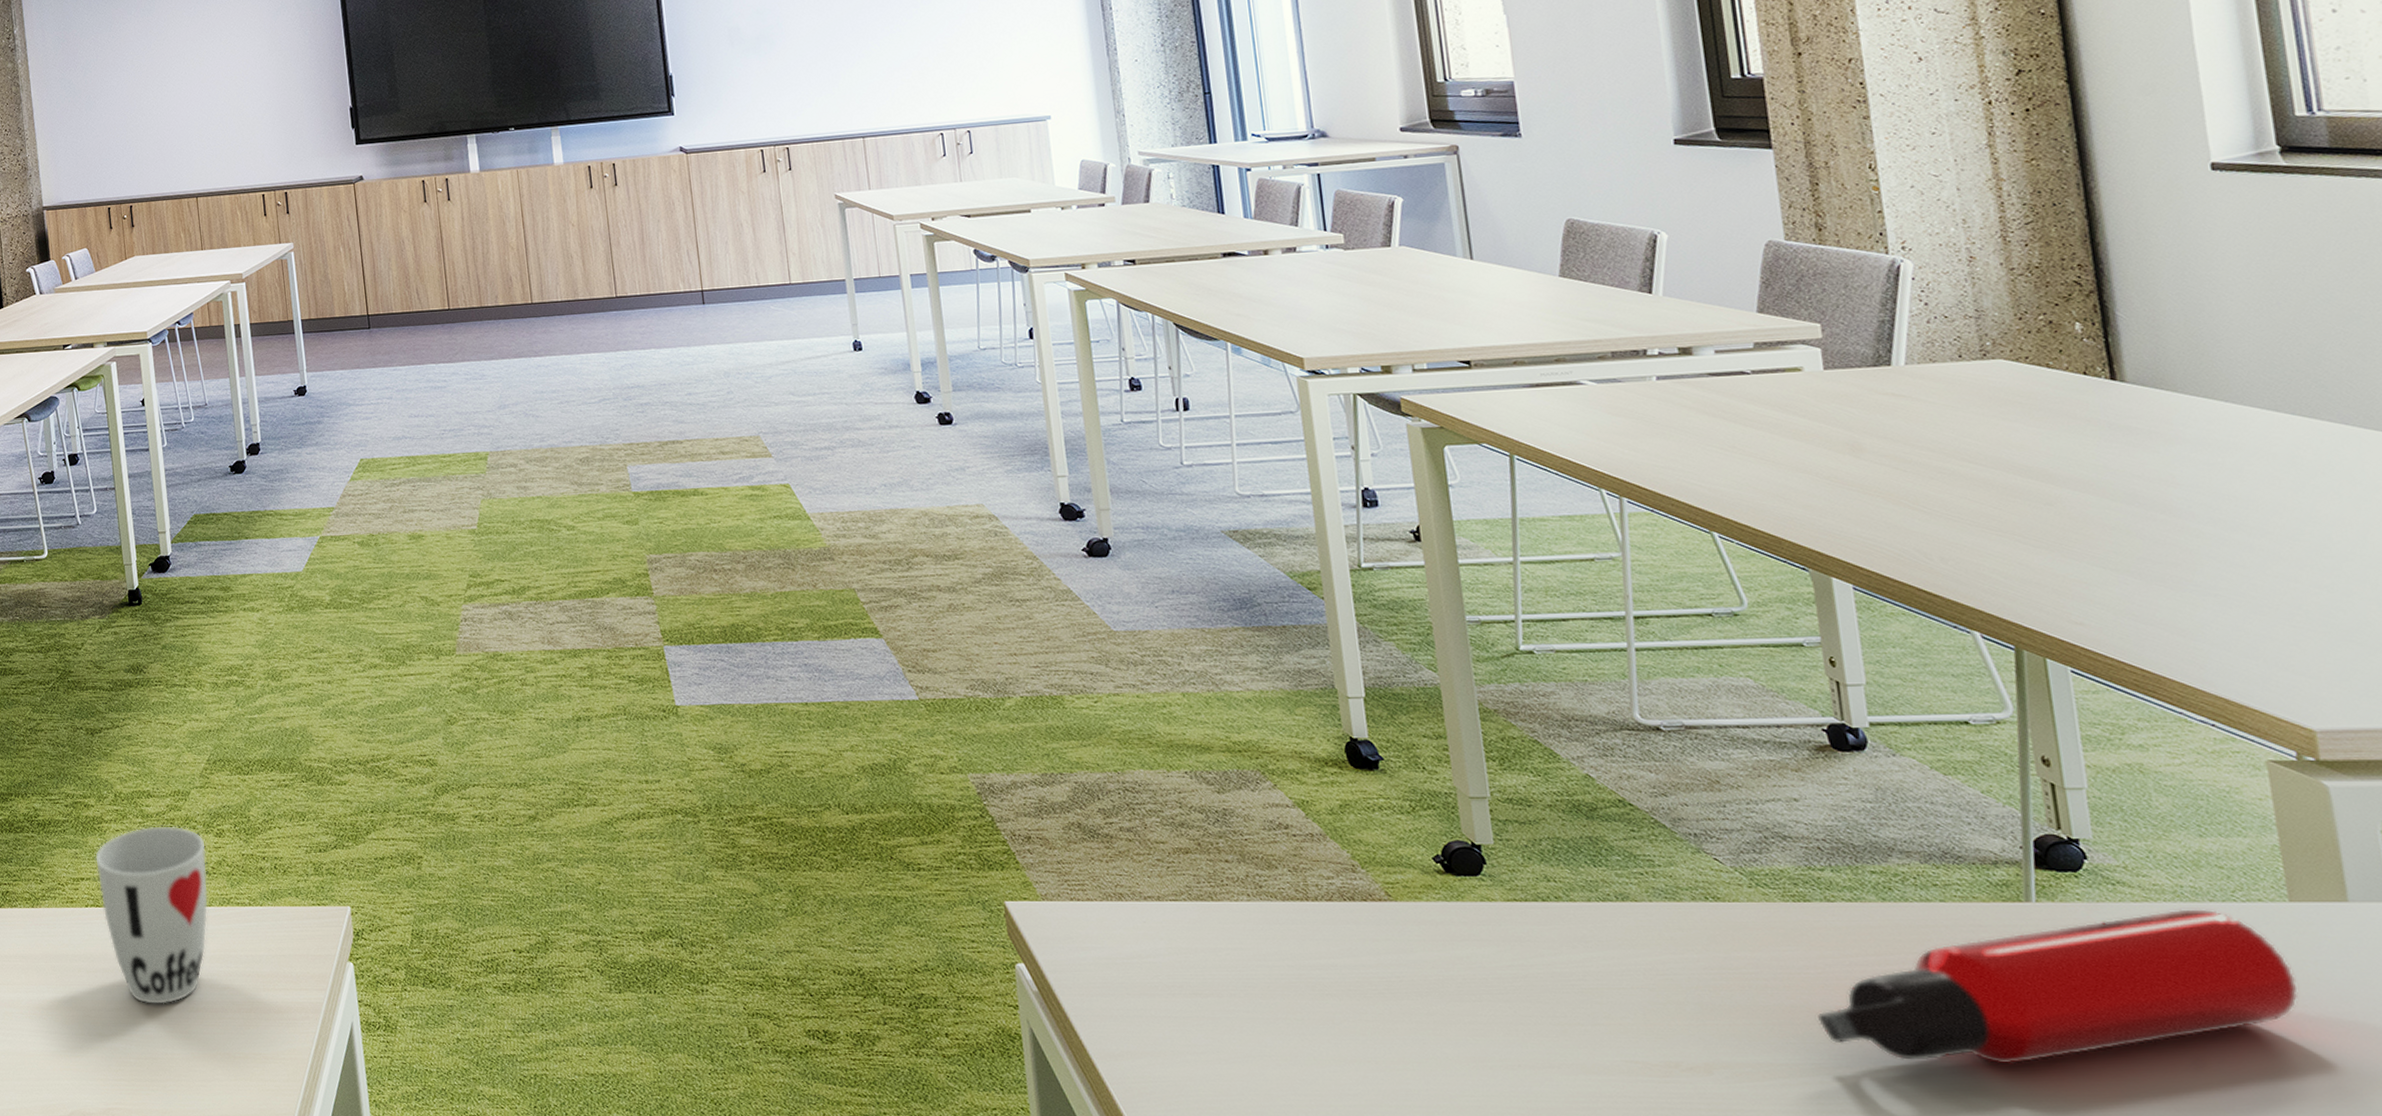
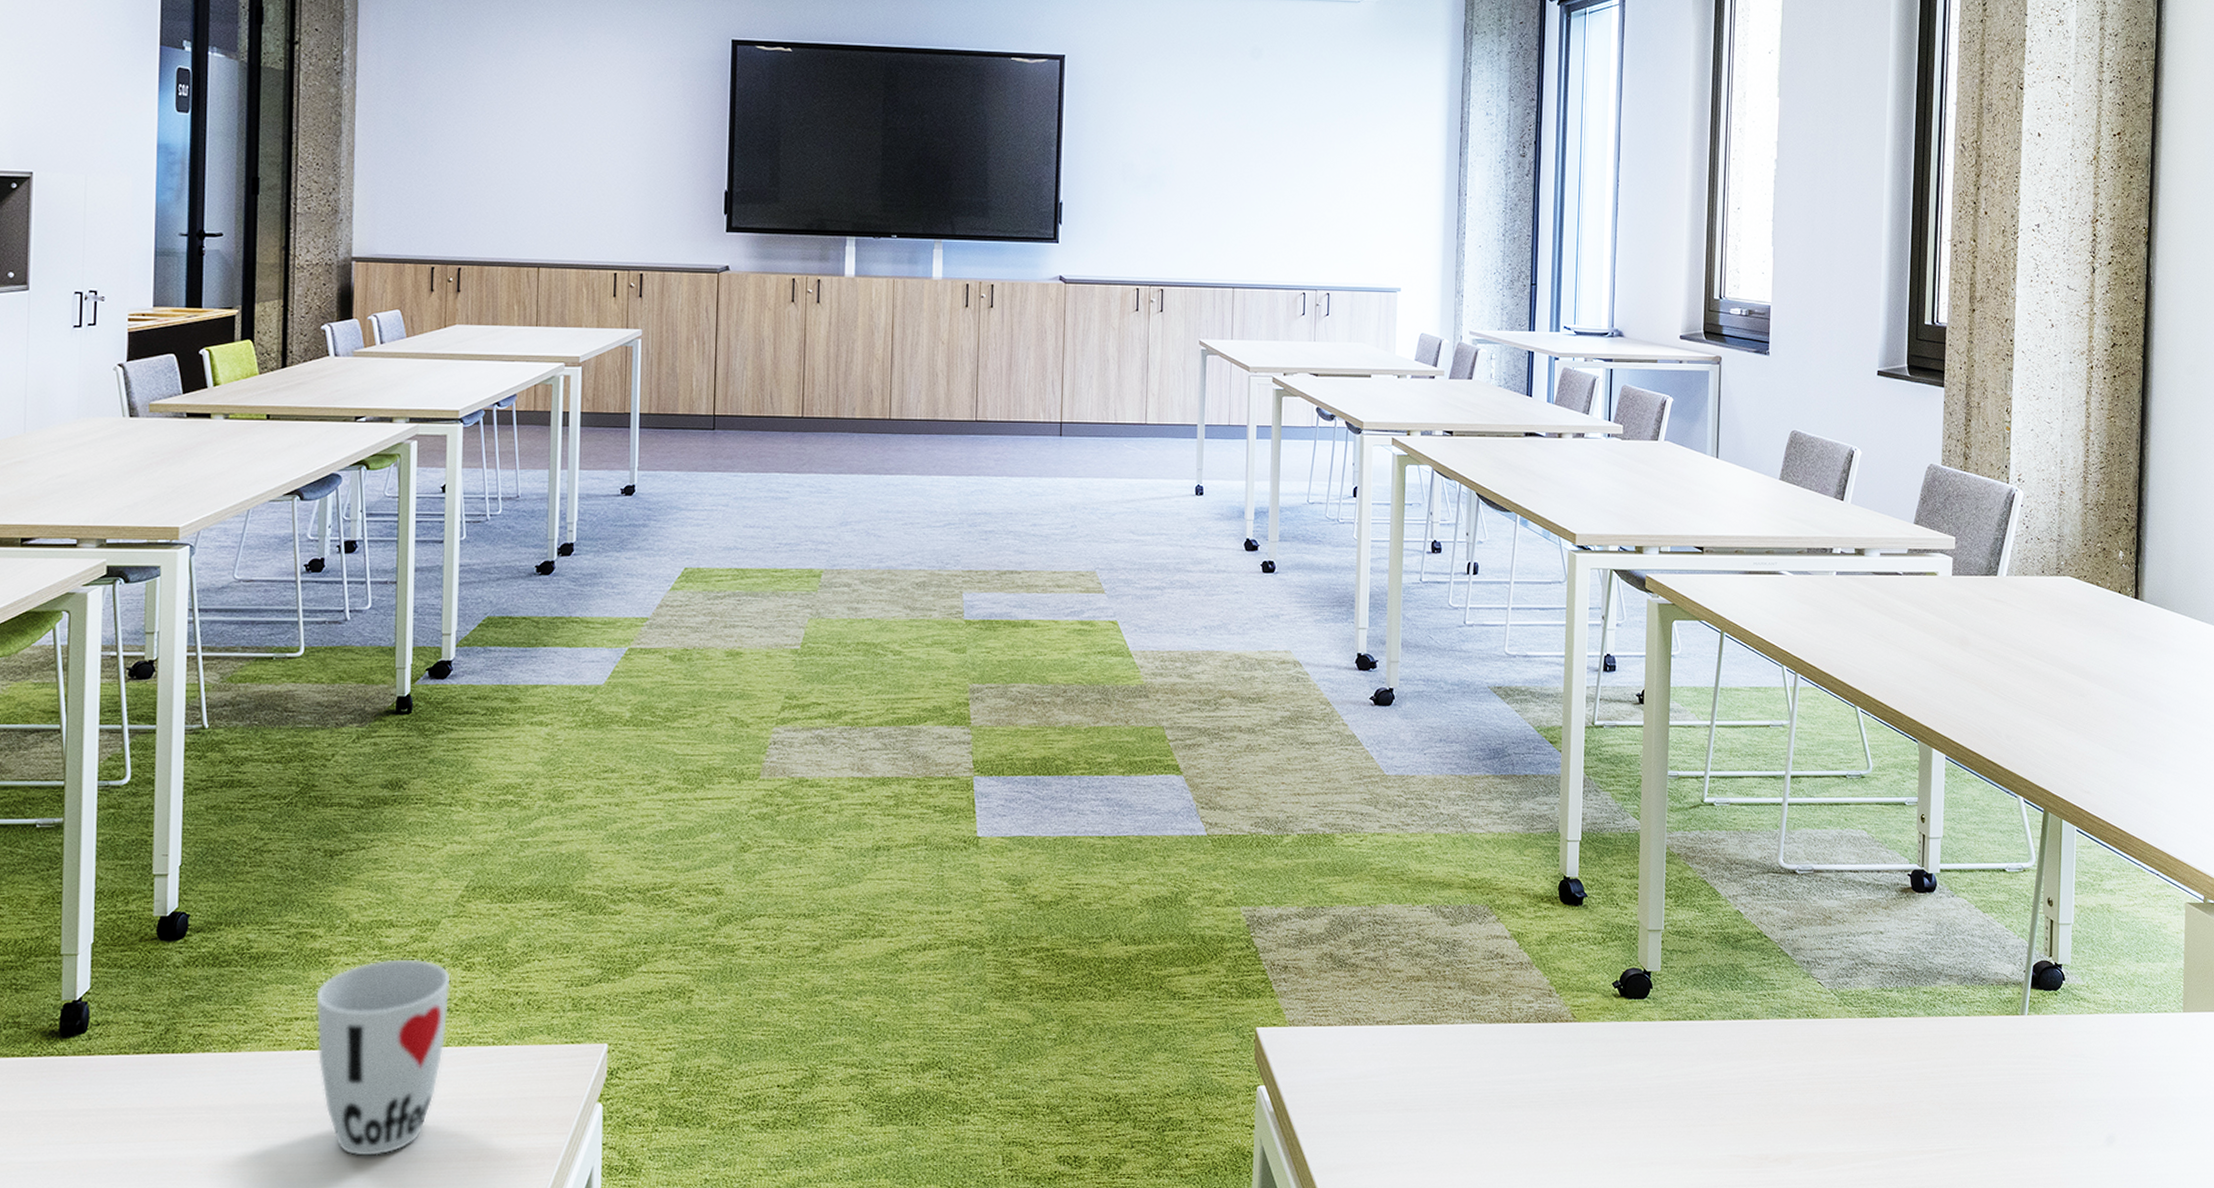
water bottle: present [1818,909,2299,1064] -> none [1871,1019,2178,1146]

